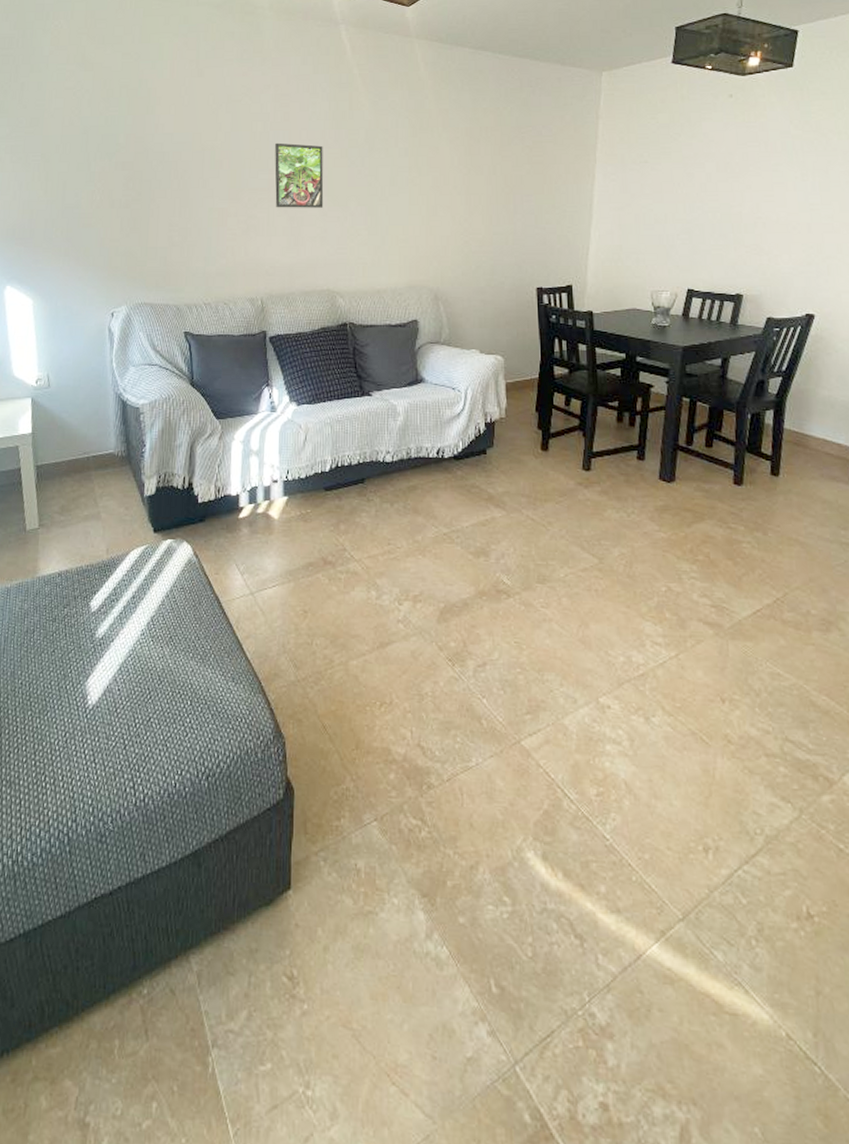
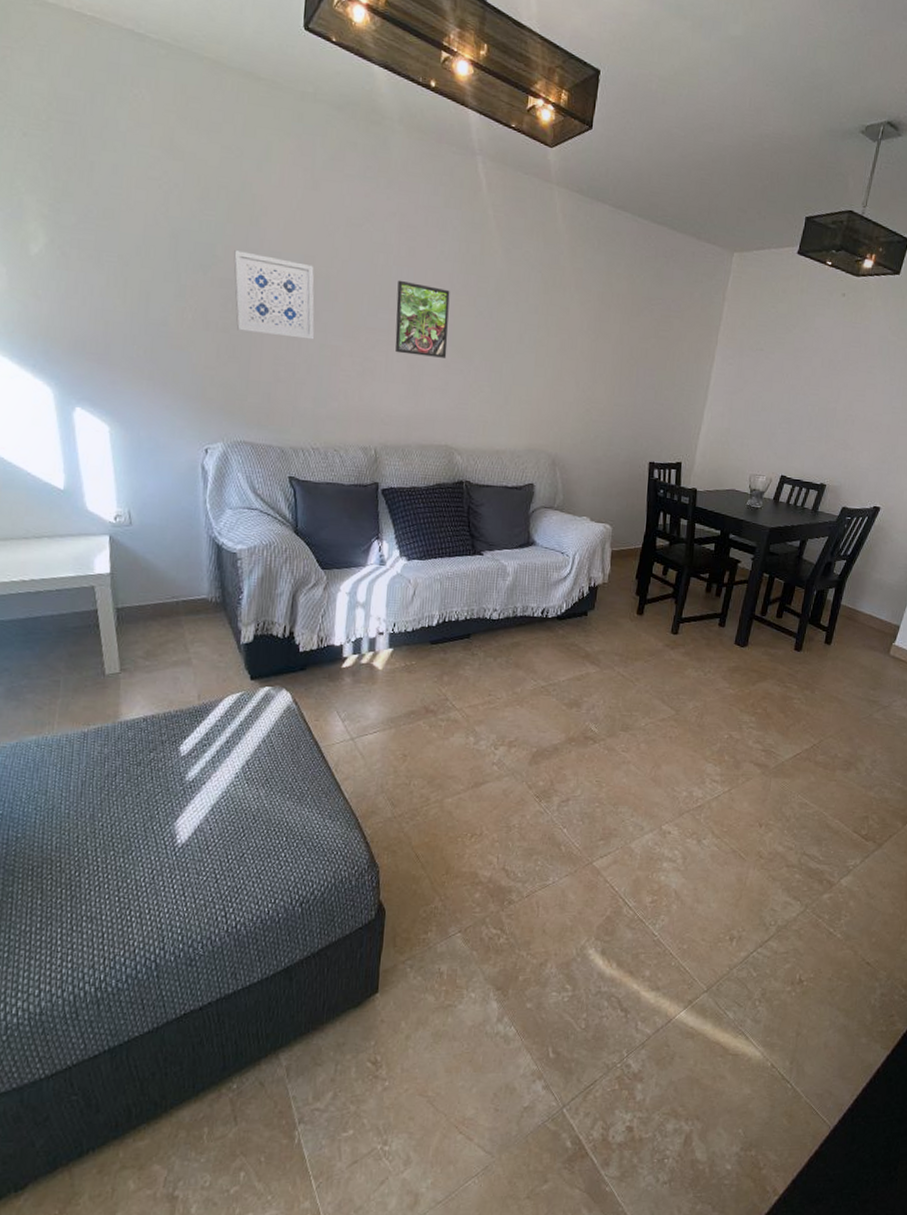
wall art: none [133,137,204,206] -> present [233,250,315,340]

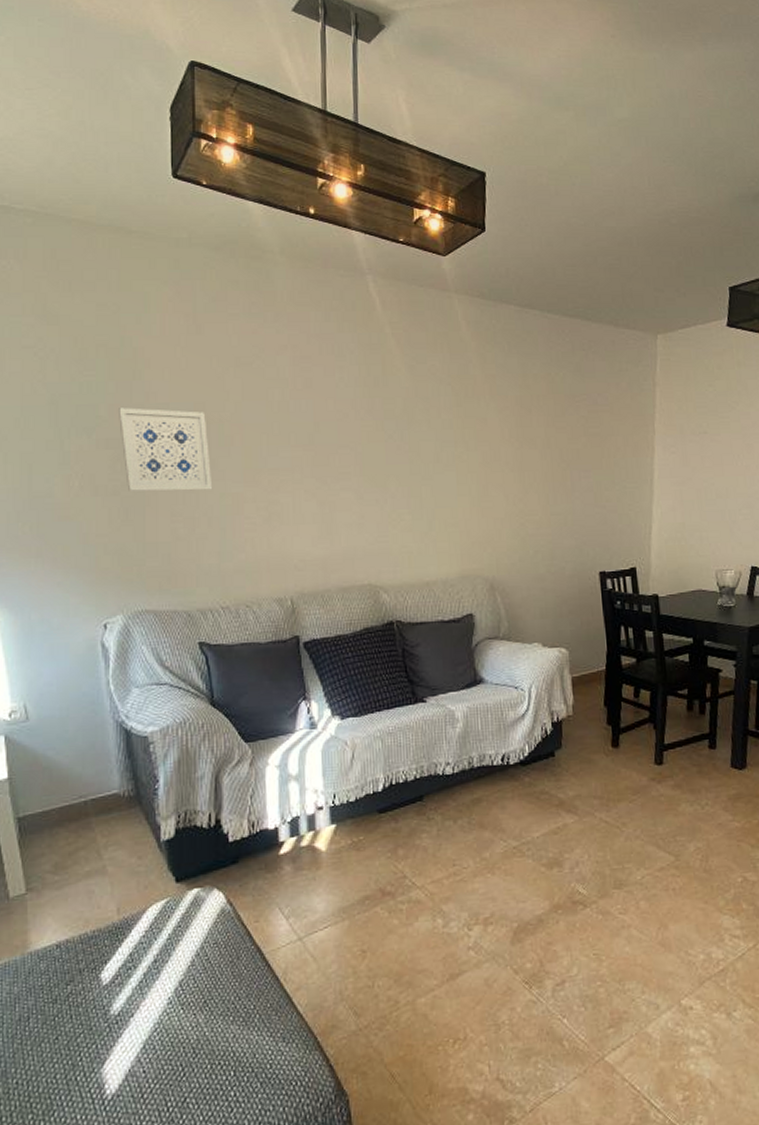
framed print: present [395,280,450,358] -> none [297,414,359,492]

